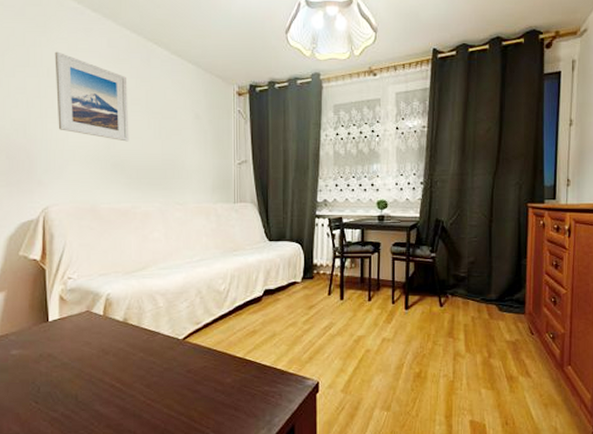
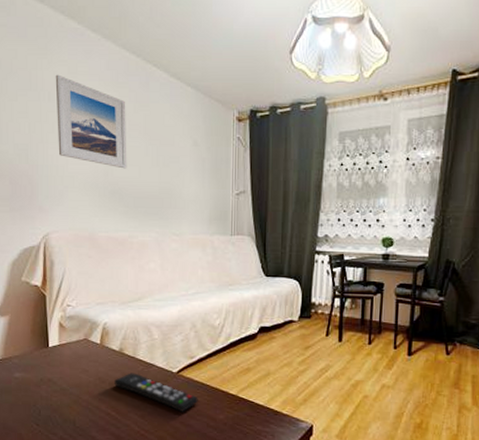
remote control: none [119,342,205,378] -> present [114,373,198,412]

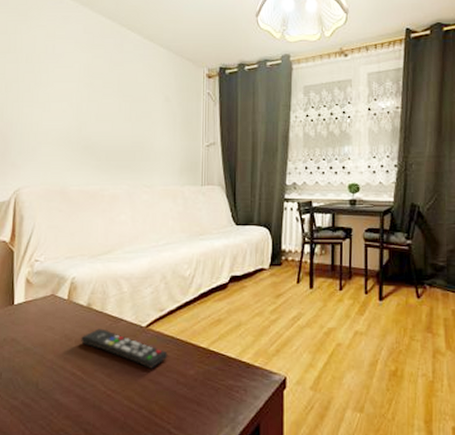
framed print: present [55,74,127,169] -> none [33,38,101,124]

